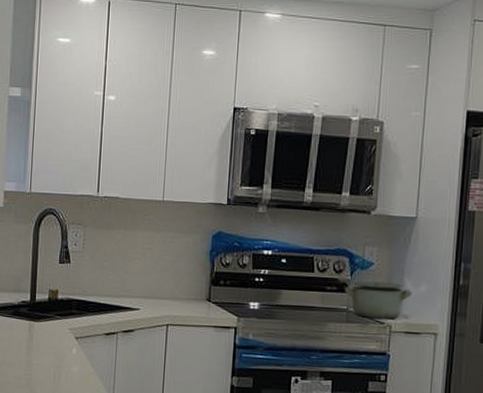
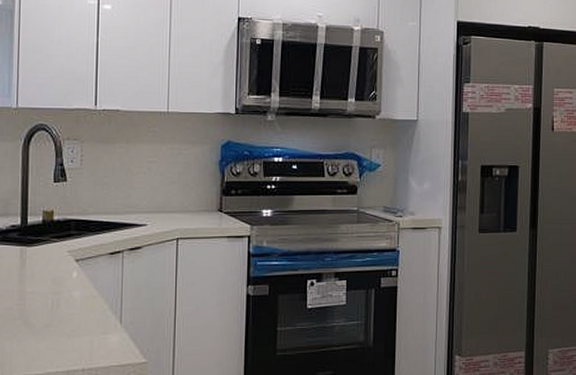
saucepan: present [344,281,412,319] -> none [354,182,417,217]

